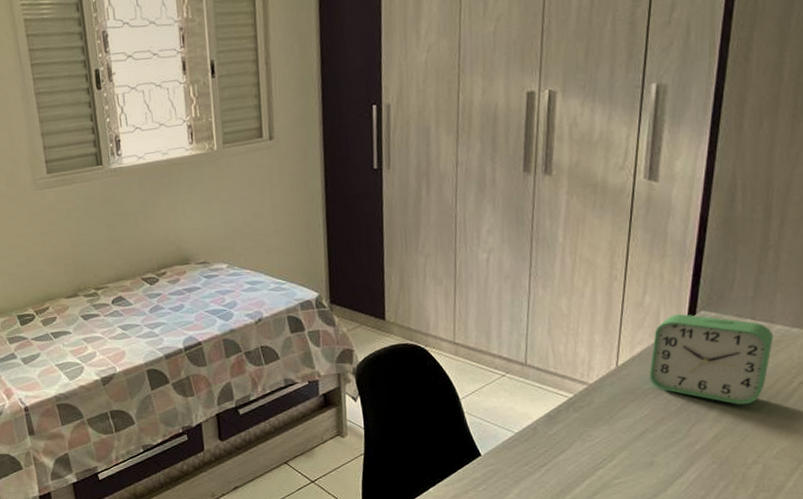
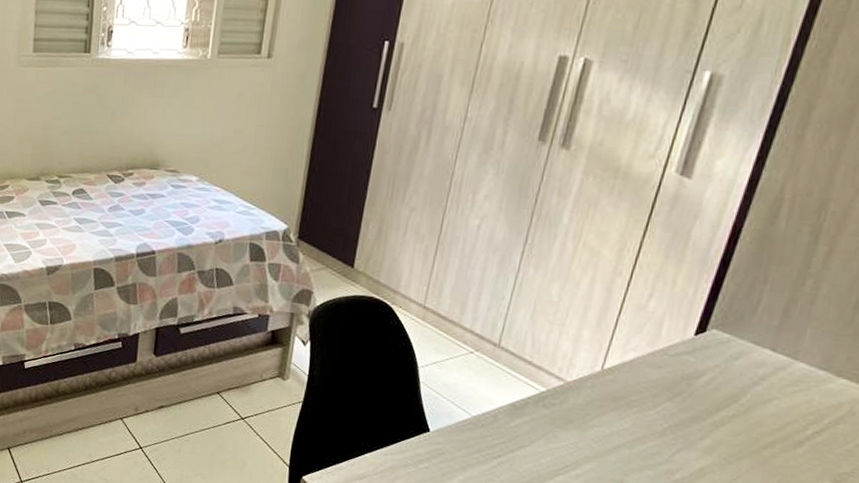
alarm clock: present [649,314,774,405] -> none [637,327,794,443]

